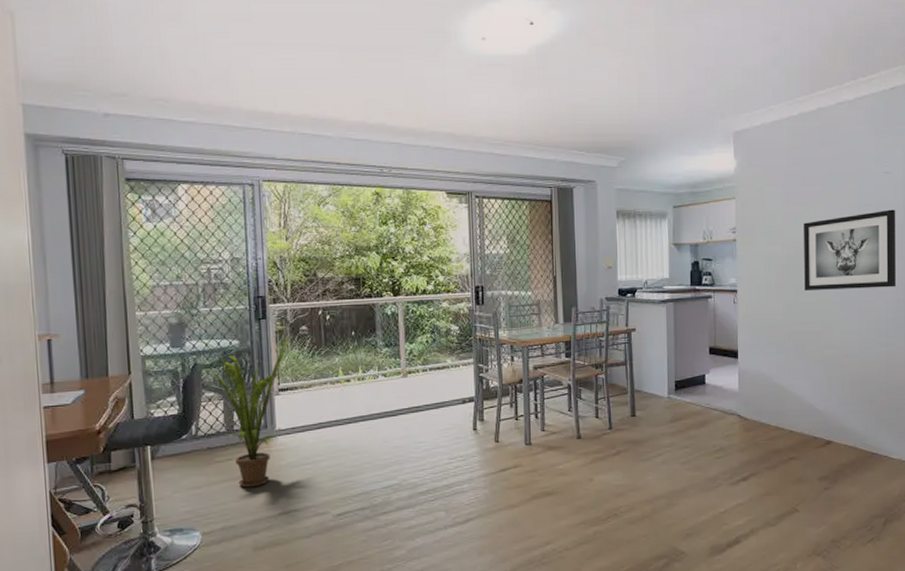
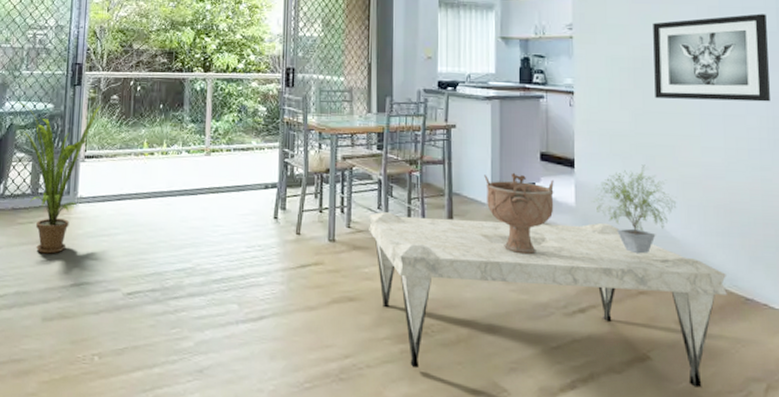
coffee table: none [561,403,858,545] -> present [369,212,727,388]
decorative bowl: none [661,367,721,437] -> present [484,172,554,254]
potted plant: none [753,350,821,427] -> present [592,164,677,254]

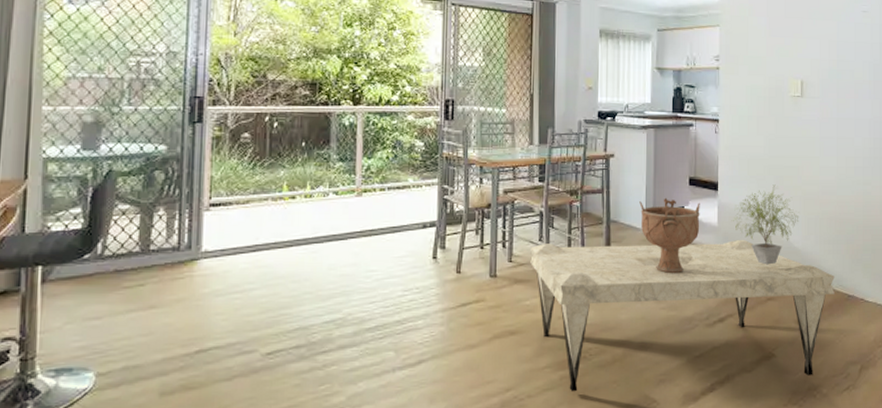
house plant: present [15,101,102,254] -> none [115,143,230,319]
wall art: present [653,13,770,102] -> none [785,48,872,126]

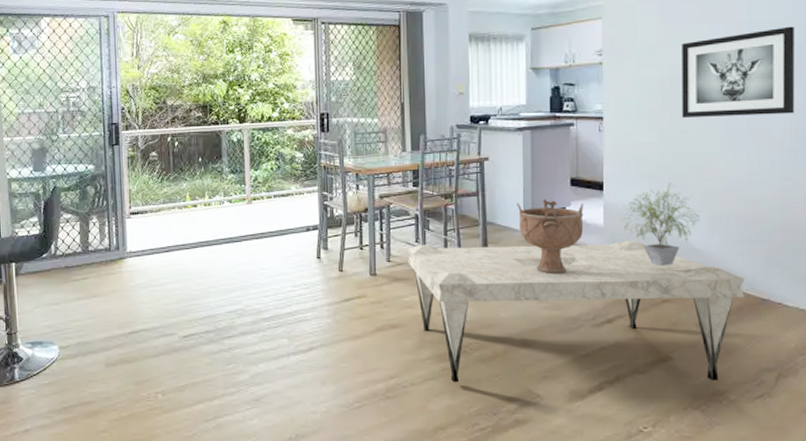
wall art: none [785,48,872,126] -> present [682,26,794,117]

